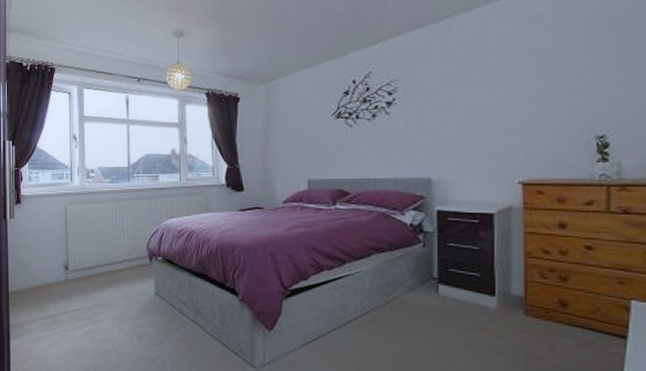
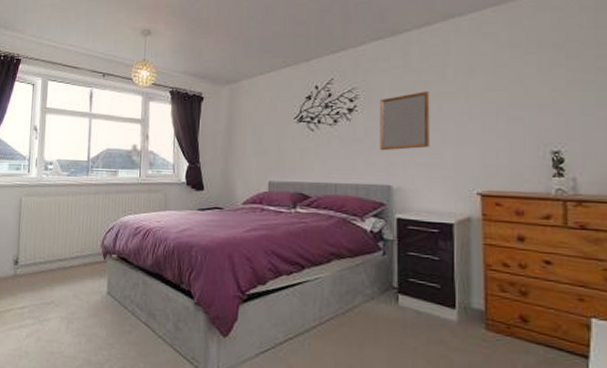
home mirror: none [419,80,471,144] -> present [380,91,430,151]

